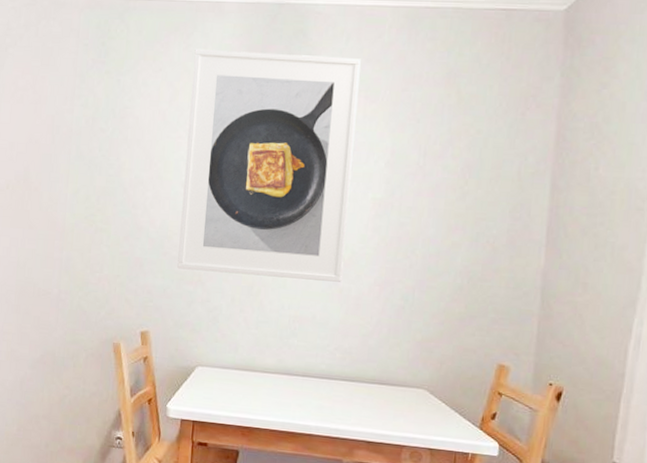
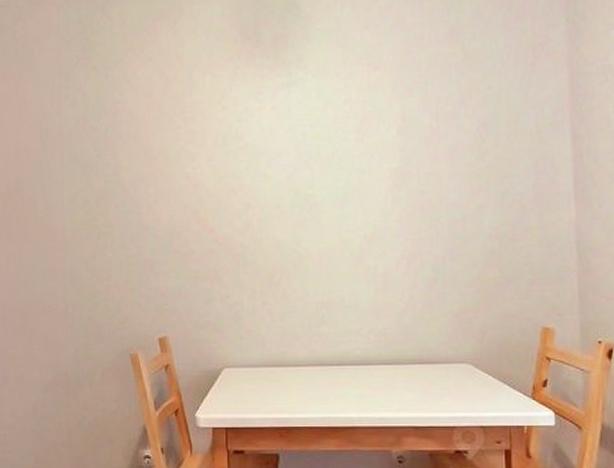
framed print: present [177,49,361,282] -> none [184,26,367,266]

